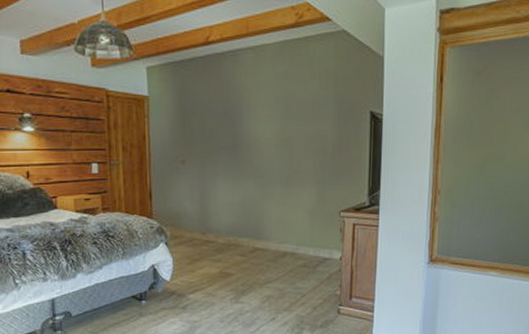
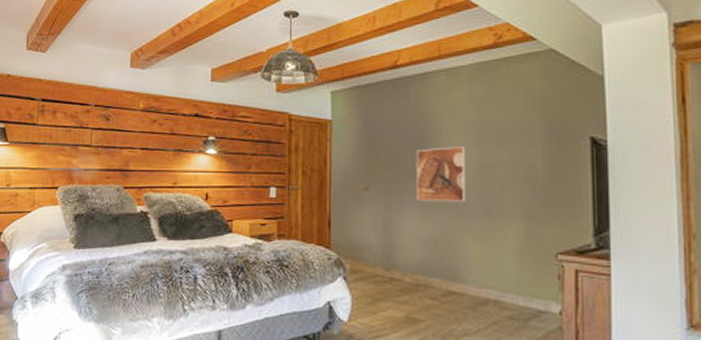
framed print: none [227,121,269,172] -> present [416,146,466,202]

